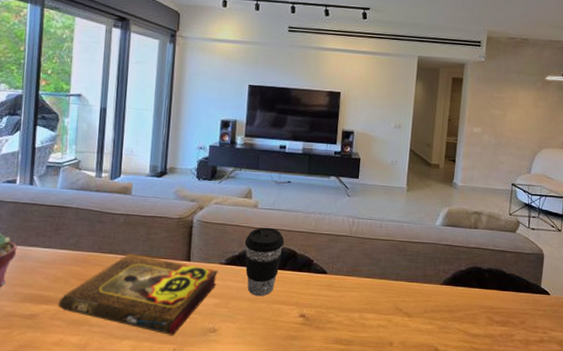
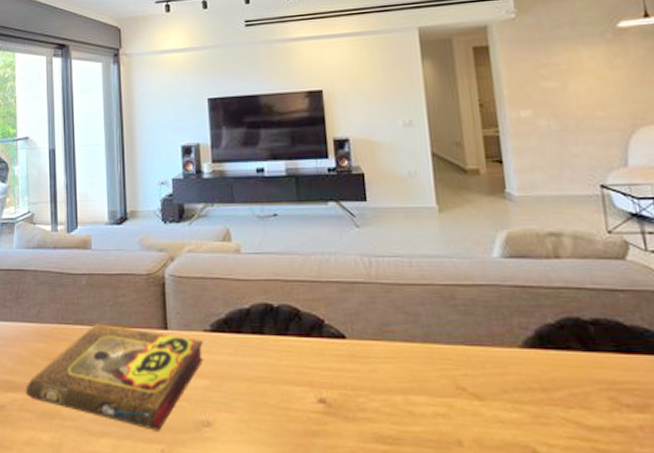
coffee cup: present [244,227,285,297] -> none [230,278,282,375]

